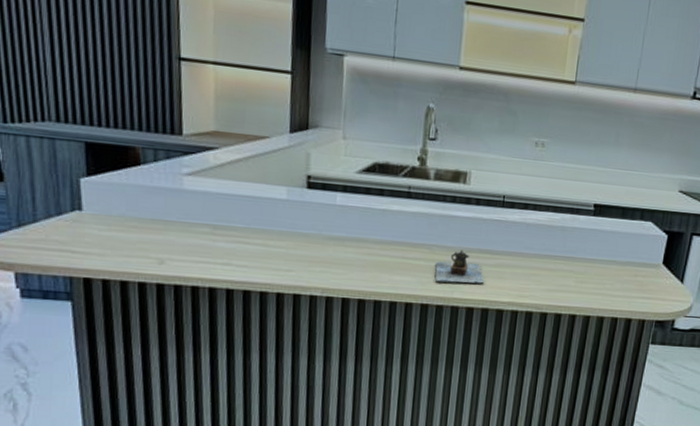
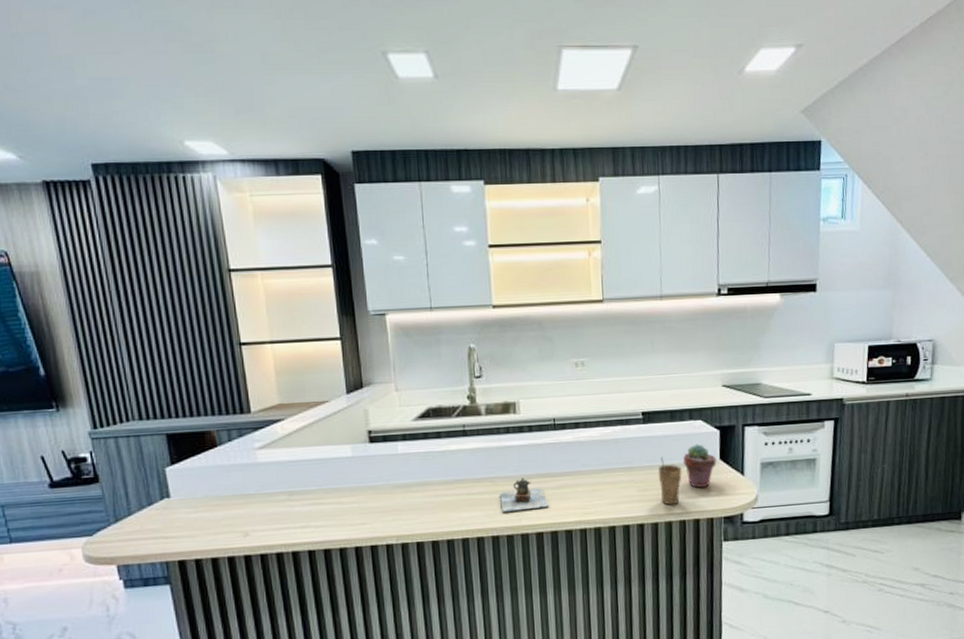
cup: none [598,252,623,302] -> present [658,457,682,505]
potted succulent: none [625,245,659,289] -> present [682,444,716,488]

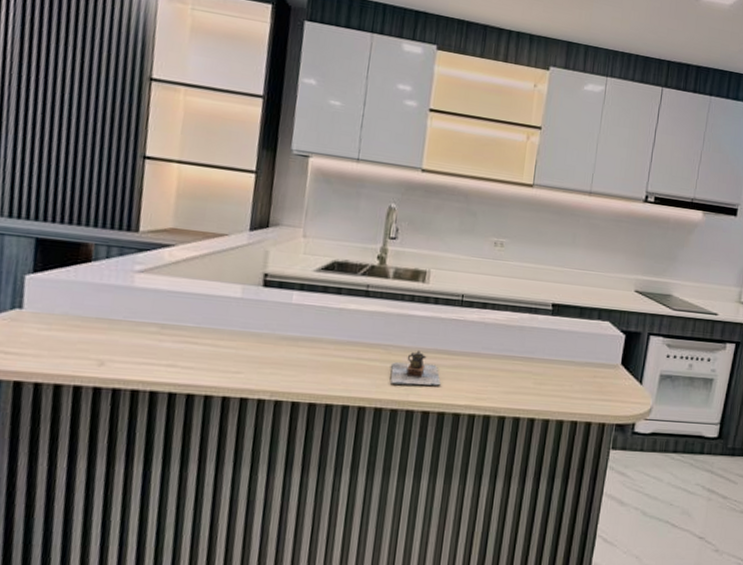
cup: present [658,457,682,505] -> none [557,352,582,404]
potted succulent: present [682,444,716,488] -> none [584,345,618,391]

